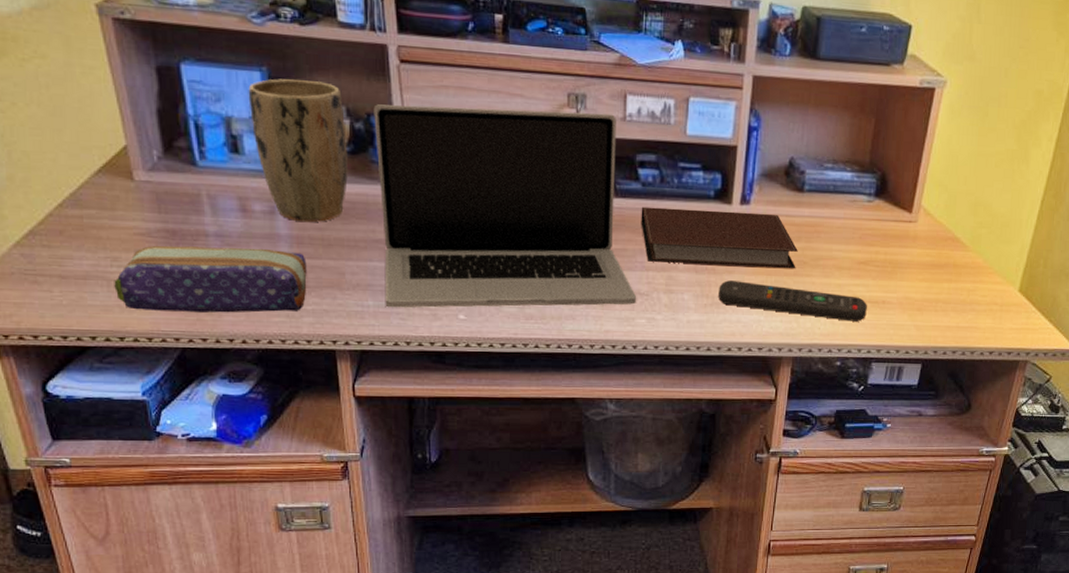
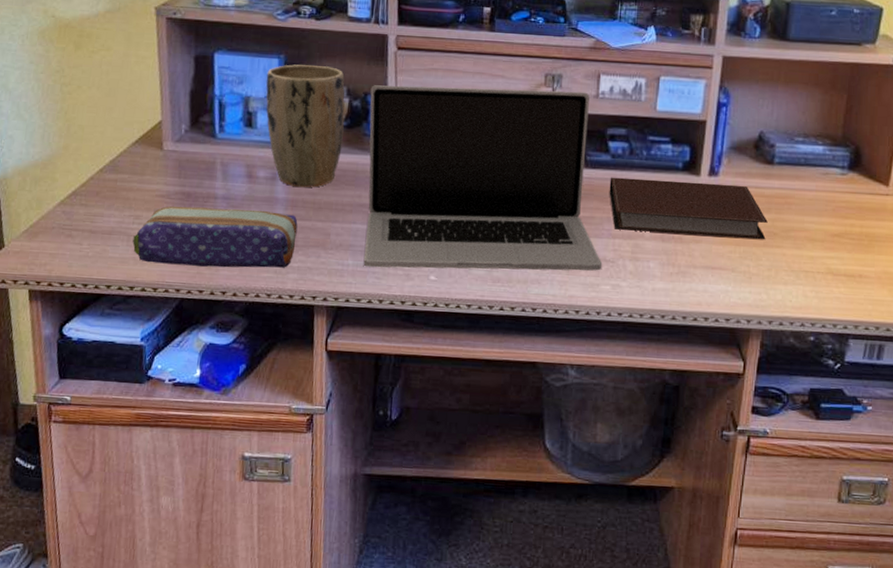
remote control: present [718,280,867,322] -> none [685,249,842,296]

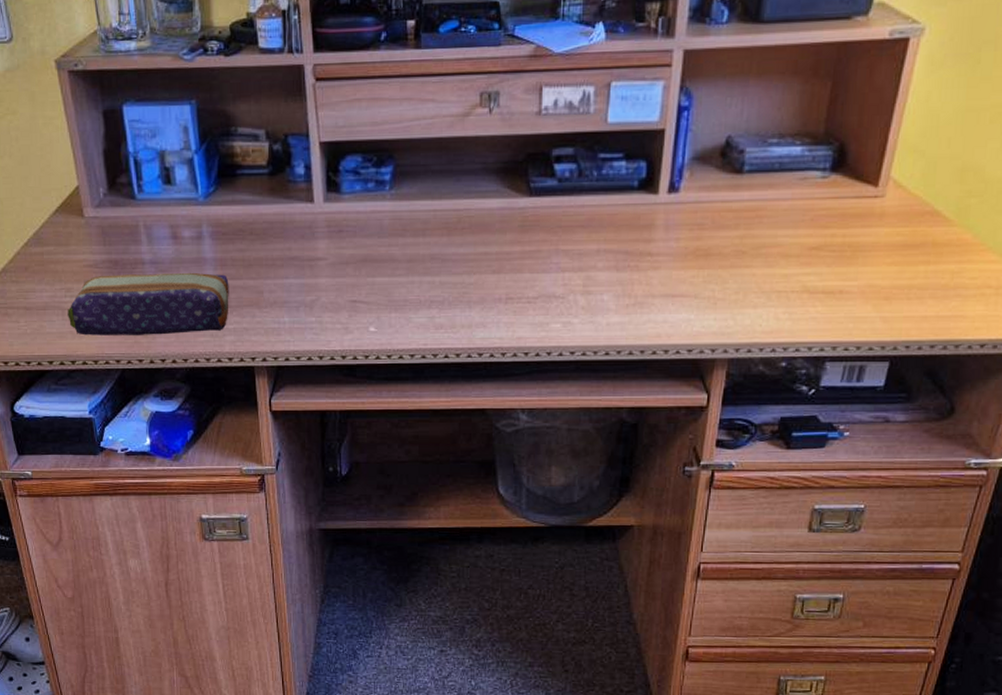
plant pot: present [265,64,345,187] -> none [179,108,266,244]
laptop: present [363,85,603,271] -> none [290,109,552,323]
notebook: present [609,177,768,240] -> none [556,200,735,262]

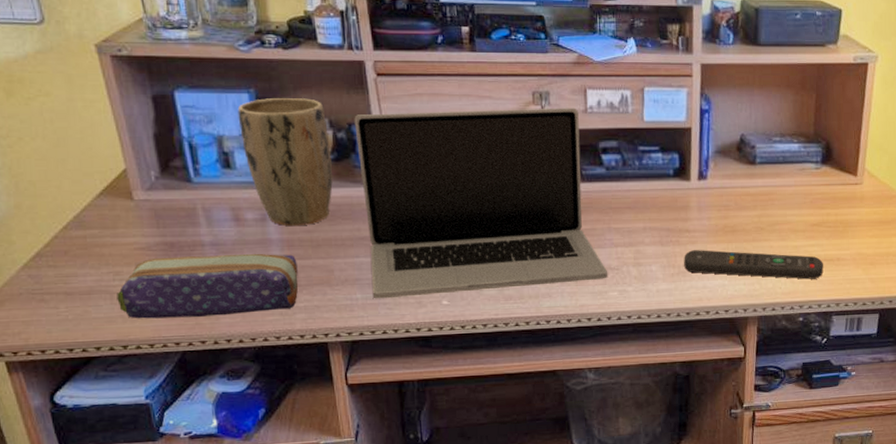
plant pot: none [179,108,266,244] -> present [237,98,333,226]
laptop: none [290,109,552,323] -> present [354,108,608,299]
remote control: none [642,277,820,316] -> present [684,250,824,280]

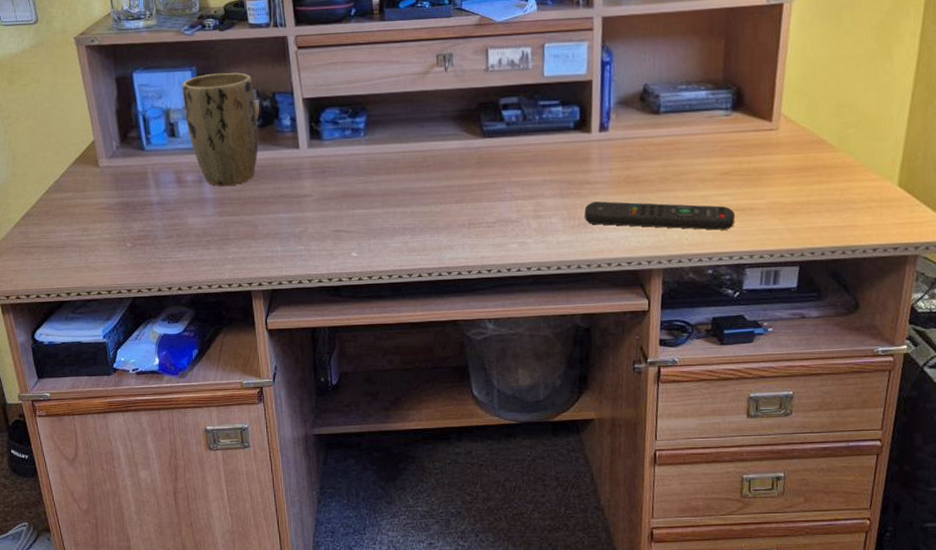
pencil case: present [117,253,299,319] -> none [84,210,228,269]
laptop: present [354,108,608,299] -> none [277,67,508,251]

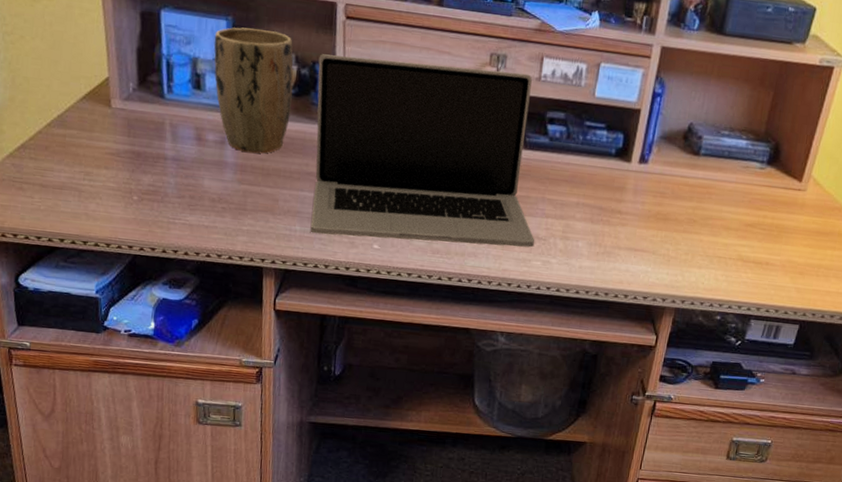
laptop: none [277,67,508,251] -> present [310,54,535,248]
remote control: present [584,201,735,230] -> none [610,232,751,280]

